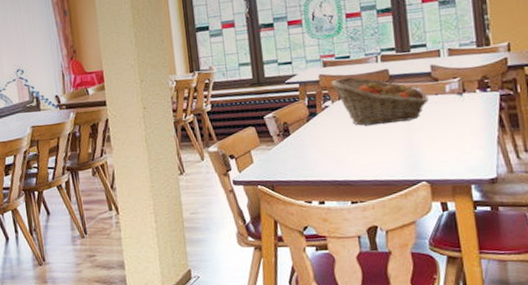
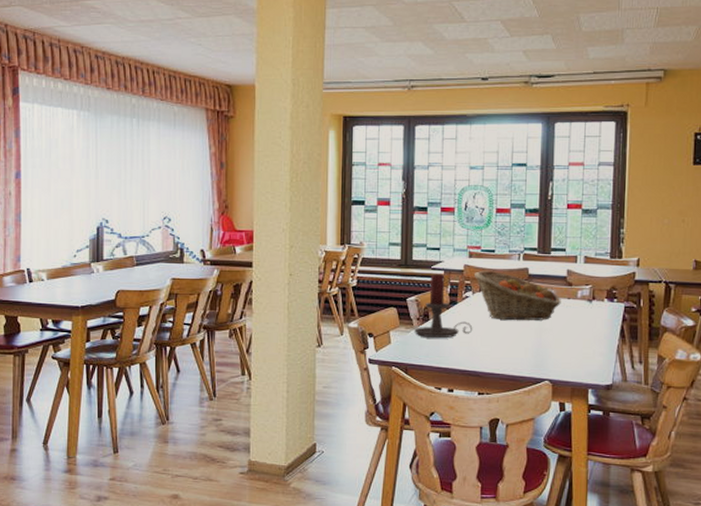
candle holder: none [275,87,337,153] -> present [413,274,473,339]

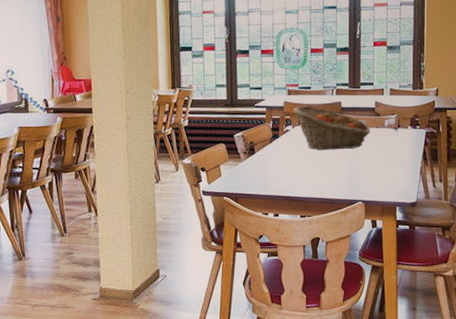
candle holder: present [413,274,473,339] -> none [241,111,294,170]

